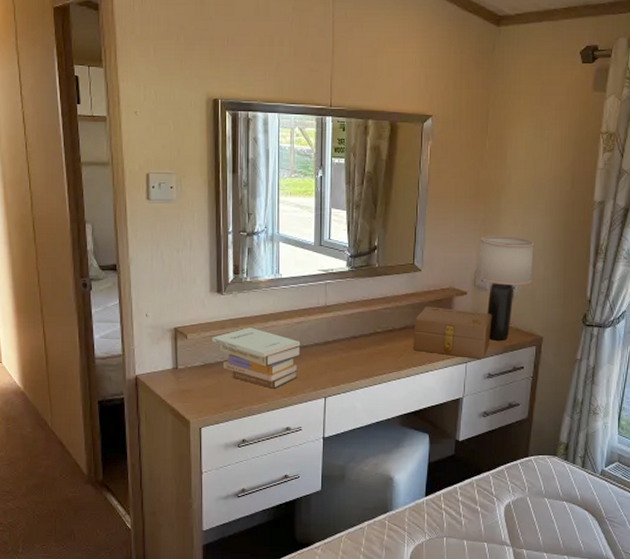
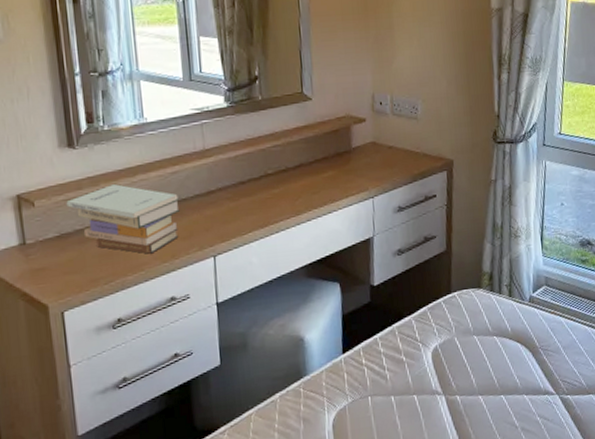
jewelry box: present [413,307,492,360] -> none [310,138,397,193]
table lamp: present [474,235,535,341] -> none [372,52,435,170]

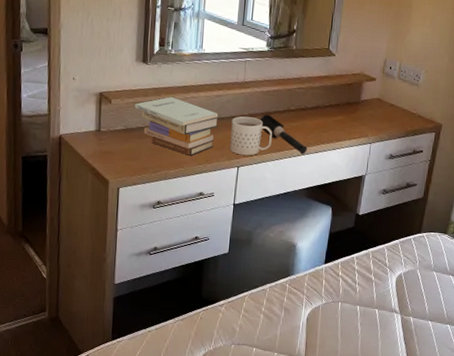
mug: none [196,191,252,242] -> present [230,116,272,156]
hairbrush: none [231,184,297,226] -> present [259,114,307,154]

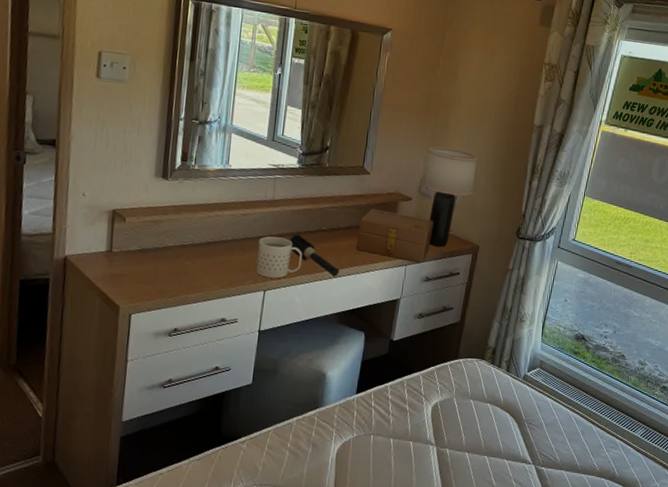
books: present [134,97,219,156] -> none [151,215,245,279]
jewelry box: none [323,89,397,142] -> present [356,209,434,264]
table lamp: none [384,28,441,126] -> present [420,147,478,247]

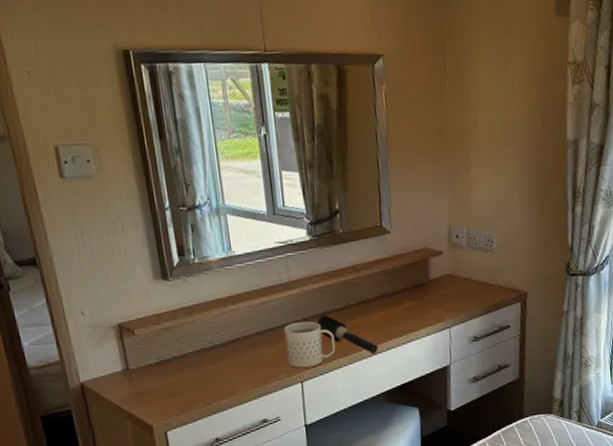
jewelry box: present [356,209,434,264] -> none [389,271,473,323]
table lamp: present [420,147,478,247] -> none [448,186,510,301]

